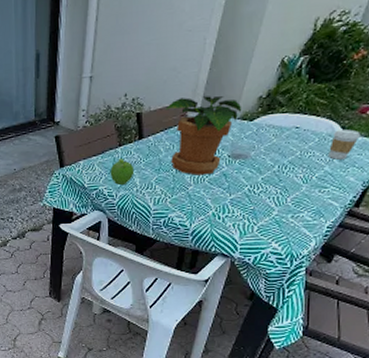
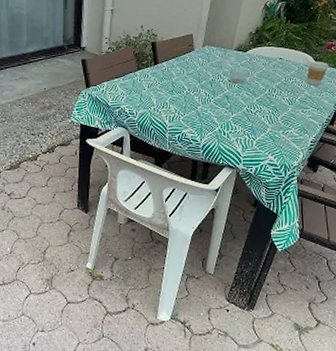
fruit: present [110,157,135,185] -> none [130,80,152,104]
potted plant: present [165,96,242,175] -> none [175,30,237,97]

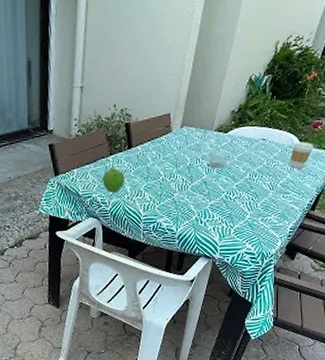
fruit: none [130,80,152,104] -> present [102,166,125,192]

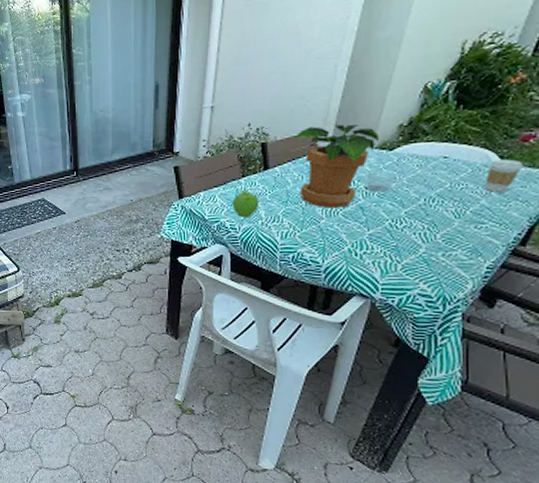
potted plant: none [151,109,218,183] -> present [293,124,380,208]

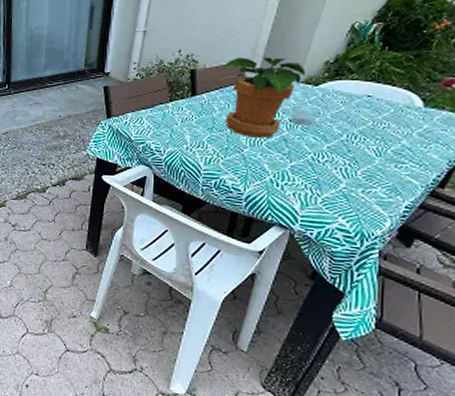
fruit: present [232,189,259,217] -> none [158,113,185,141]
coffee cup: present [485,158,523,192] -> none [407,101,444,134]

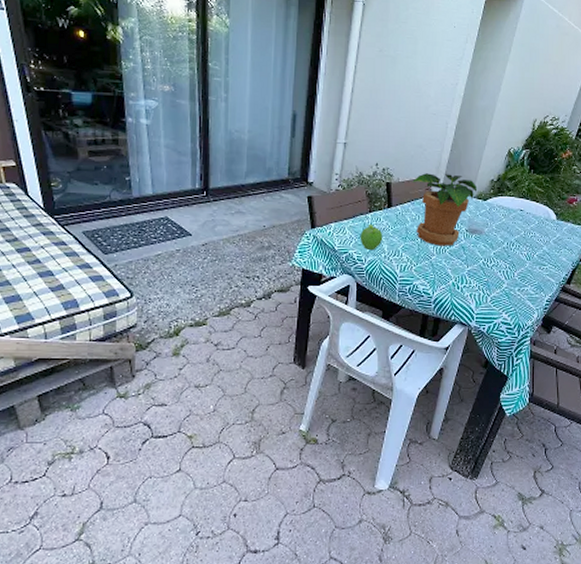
fruit: none [158,113,185,141] -> present [360,223,383,250]

